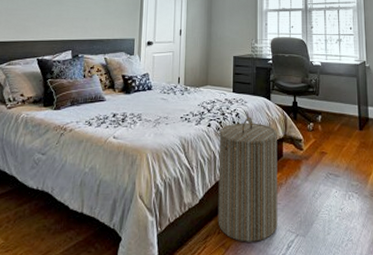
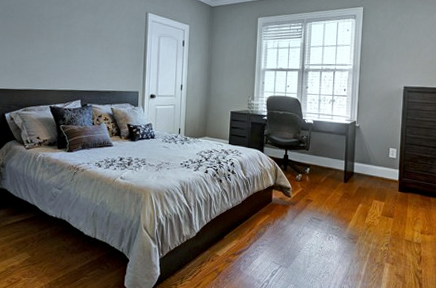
laundry hamper: present [218,117,278,242] -> none [212,166,268,269]

